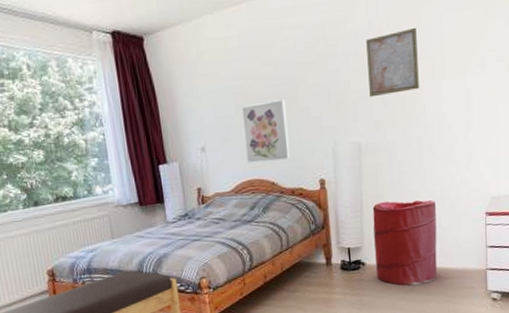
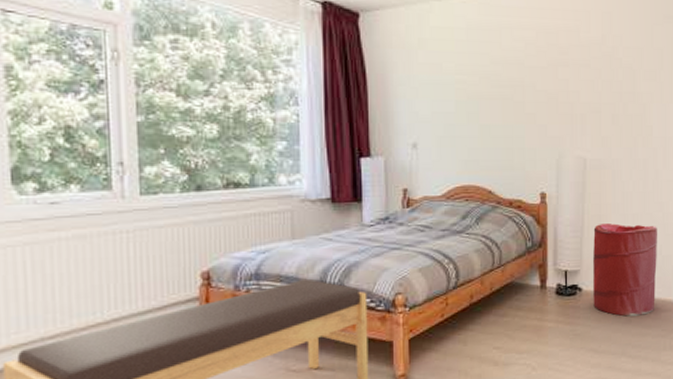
wall art: present [241,98,290,164] -> none [463,101,511,167]
wall art: present [366,27,419,98] -> none [599,47,648,112]

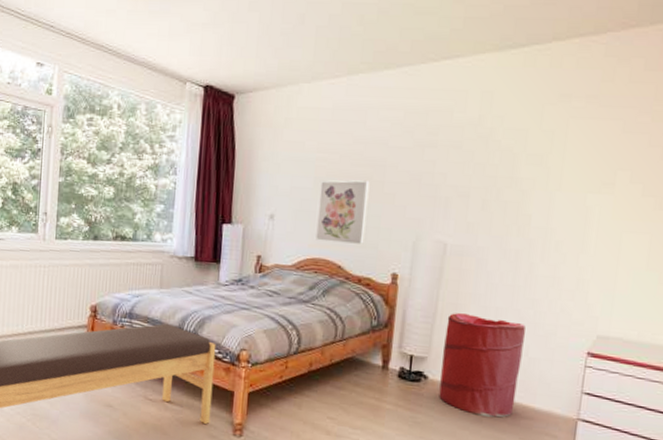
wall art: none [463,101,511,167] -> present [316,179,370,244]

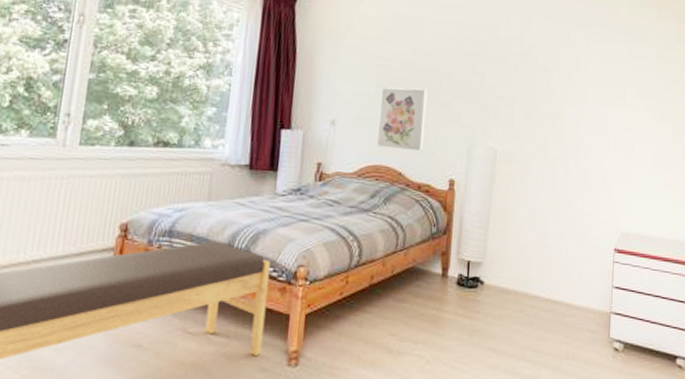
laundry hamper: present [439,313,525,418] -> none [494,217,565,318]

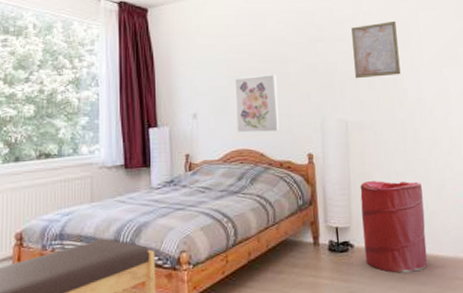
laundry hamper: none [494,217,565,318] -> present [360,181,428,273]
wall art: none [512,49,564,108] -> present [351,20,401,79]

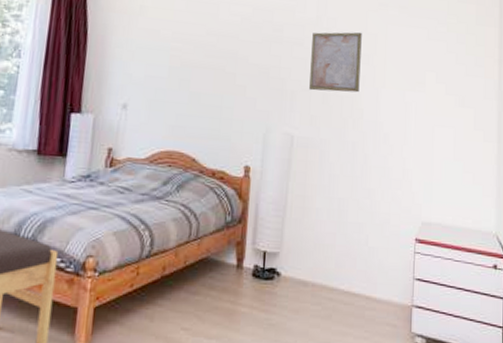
wall art: present [235,73,280,133] -> none [170,70,222,136]
laundry hamper: present [360,181,428,273] -> none [291,205,364,311]

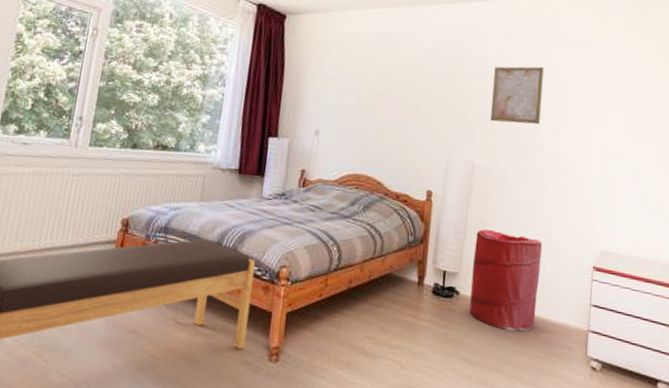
laundry hamper: none [291,205,364,311] -> present [469,229,542,332]

